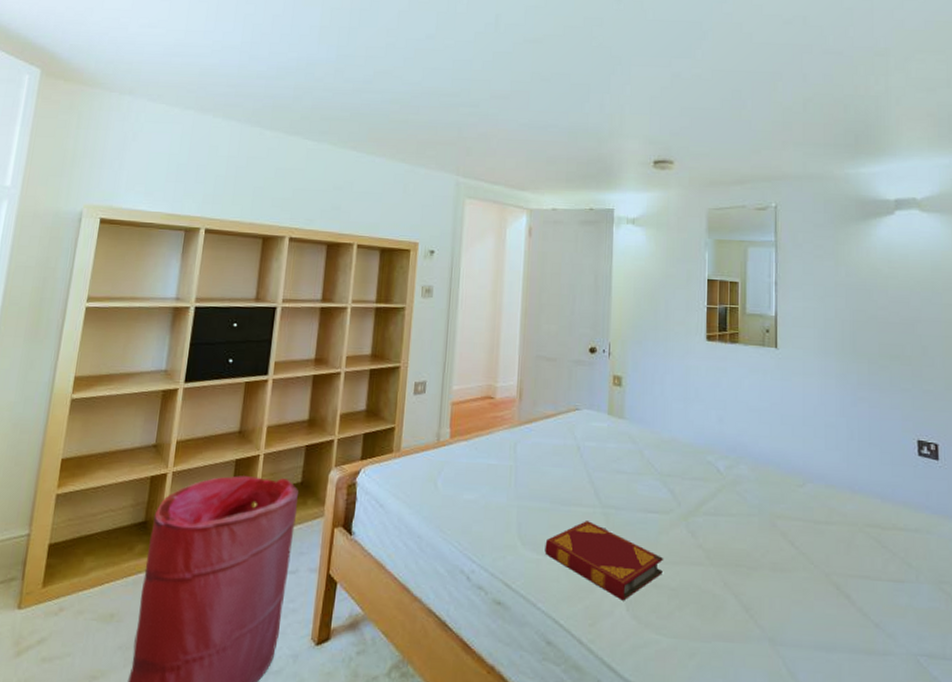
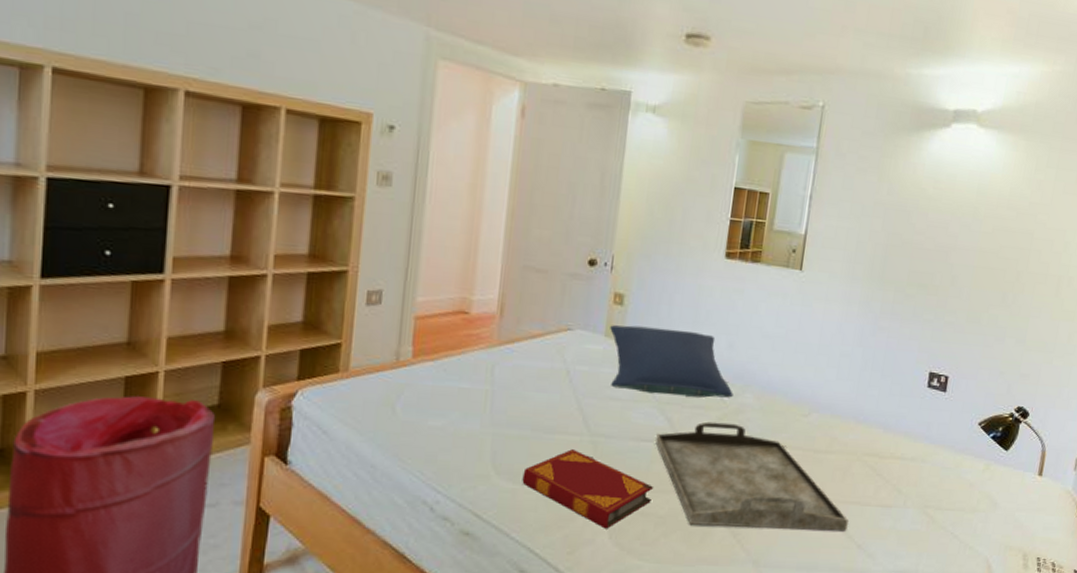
pillow: none [612,404,728,470] -> present [610,325,733,398]
serving tray: none [661,493,861,608] -> present [655,421,849,531]

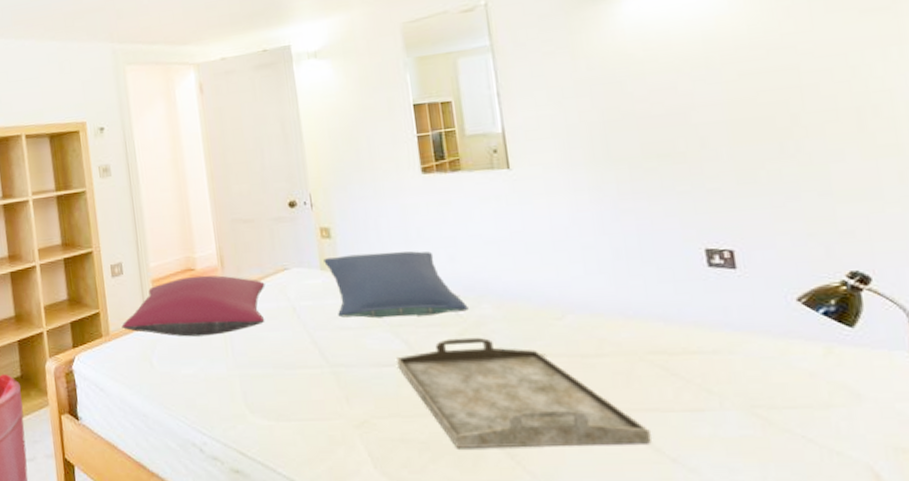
pillow: none [366,319,544,388] -> present [121,275,265,337]
hardback book: present [522,449,653,529] -> none [275,382,409,459]

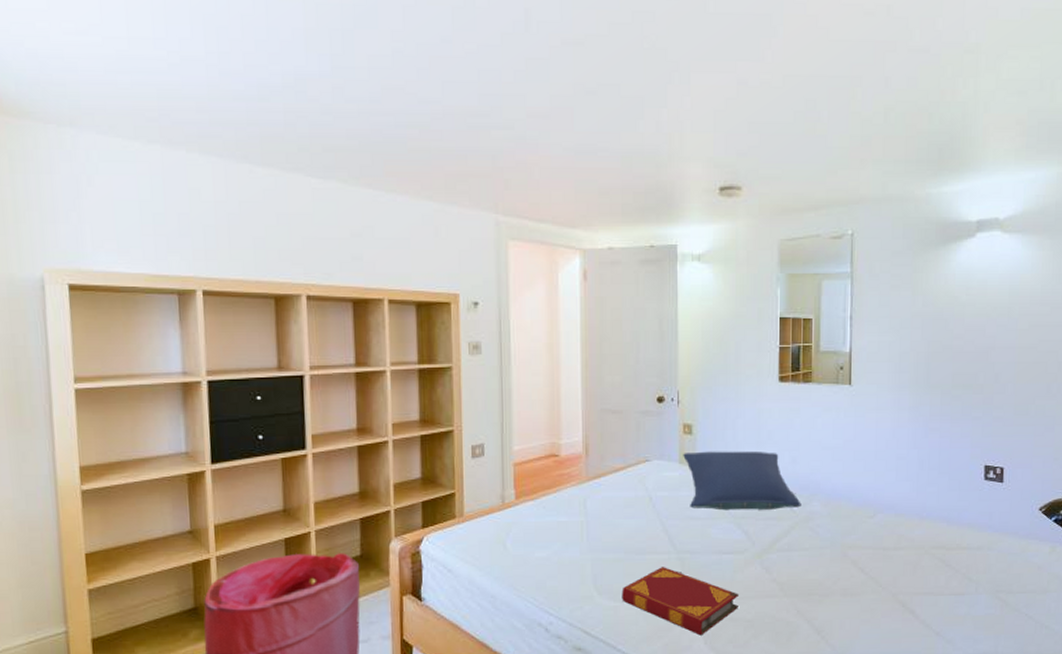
pillow: present [121,275,265,337] -> none [477,462,626,521]
hardback book: none [275,382,409,459] -> present [622,567,738,636]
serving tray: present [397,337,651,448] -> none [736,530,924,625]

